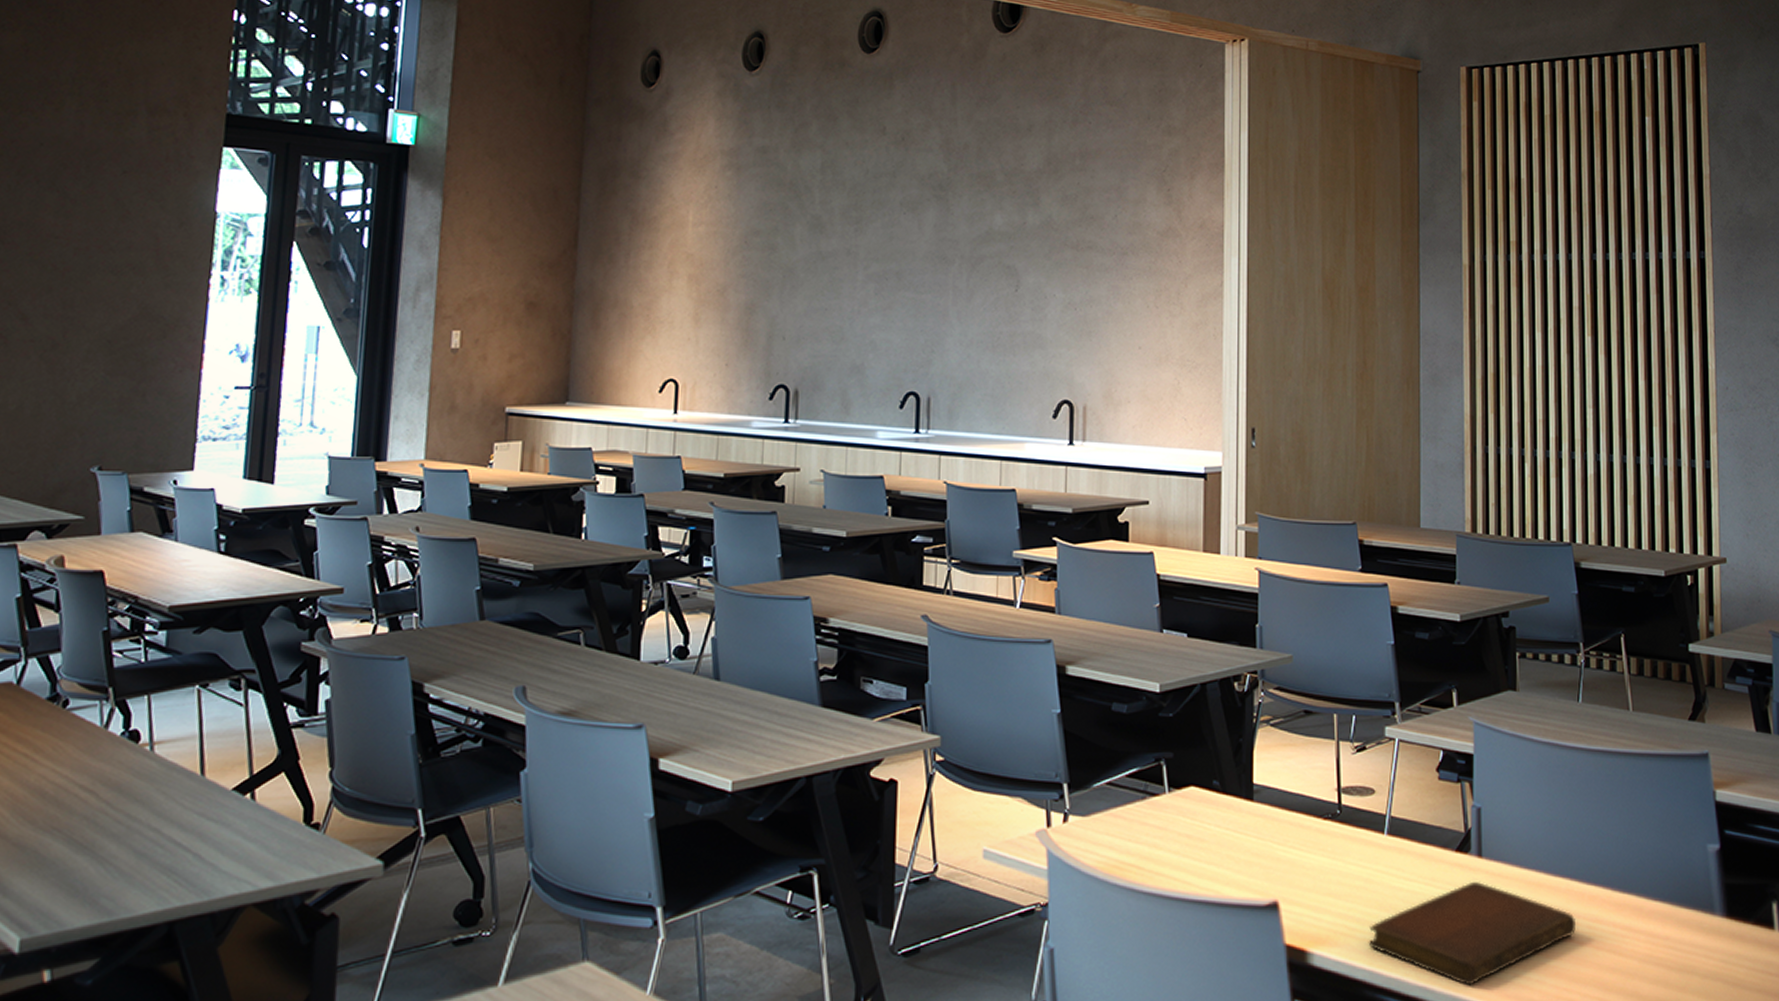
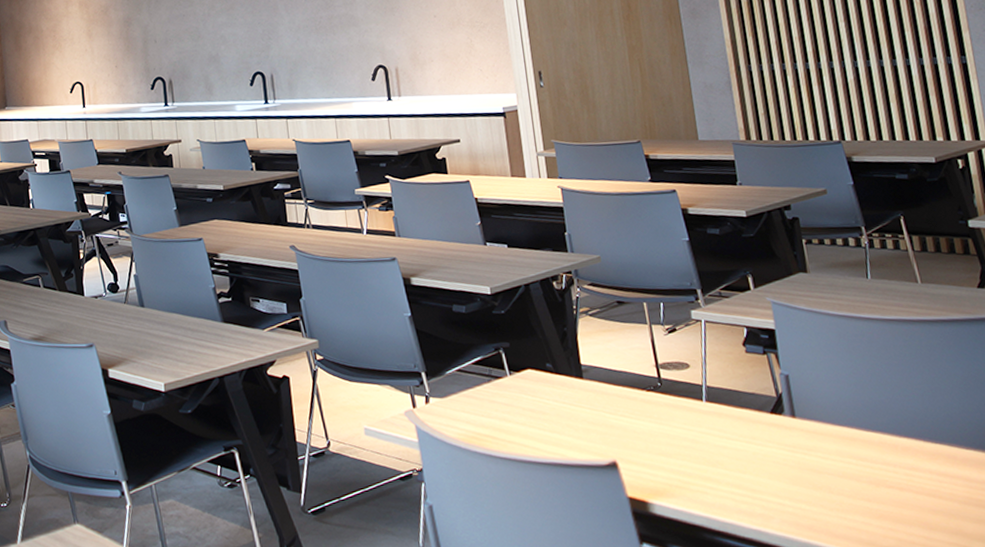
notebook: present [1368,882,1577,986] -> none [701,439,894,528]

